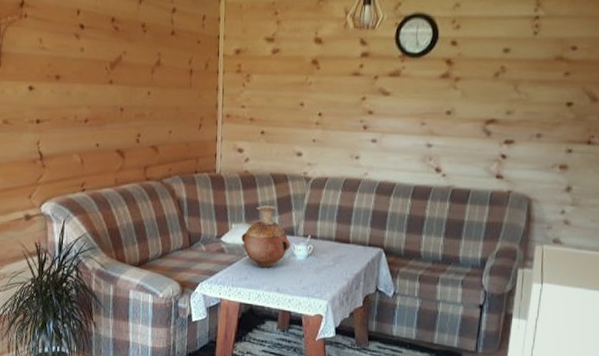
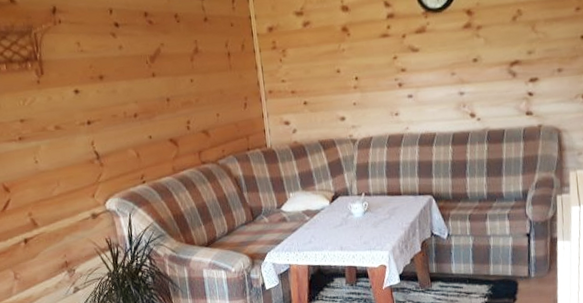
vase: present [241,205,291,268] -> none [300,170,348,230]

